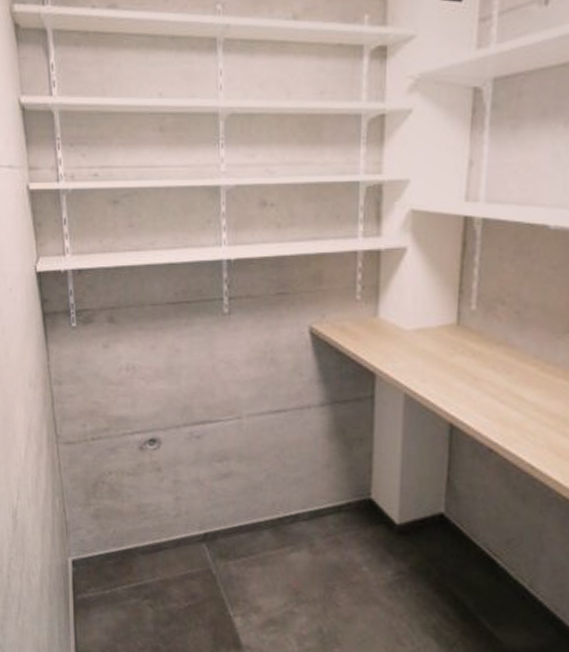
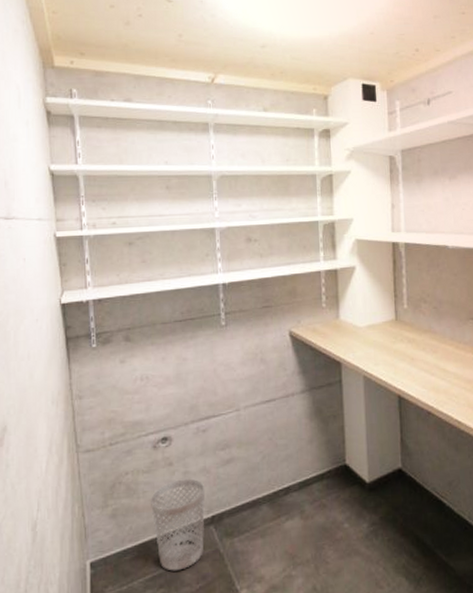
wastebasket: none [136,487,198,585] -> present [151,478,206,571]

